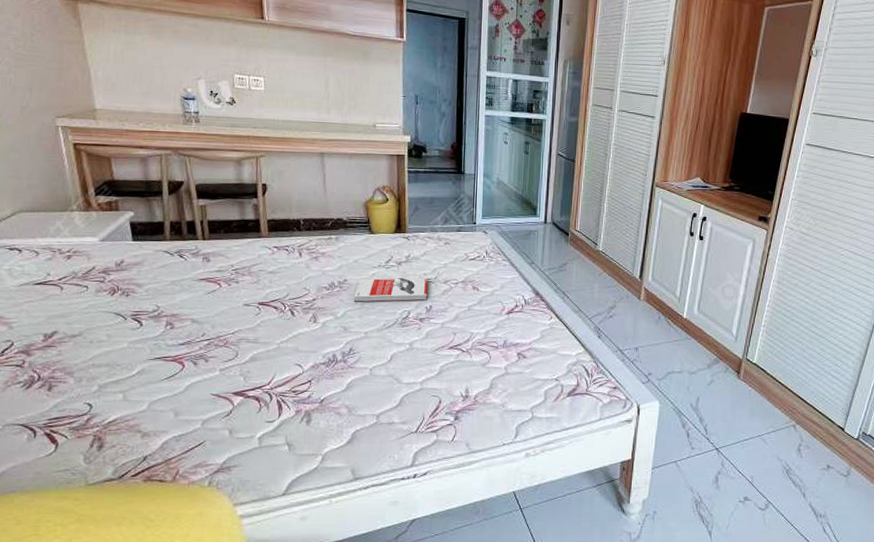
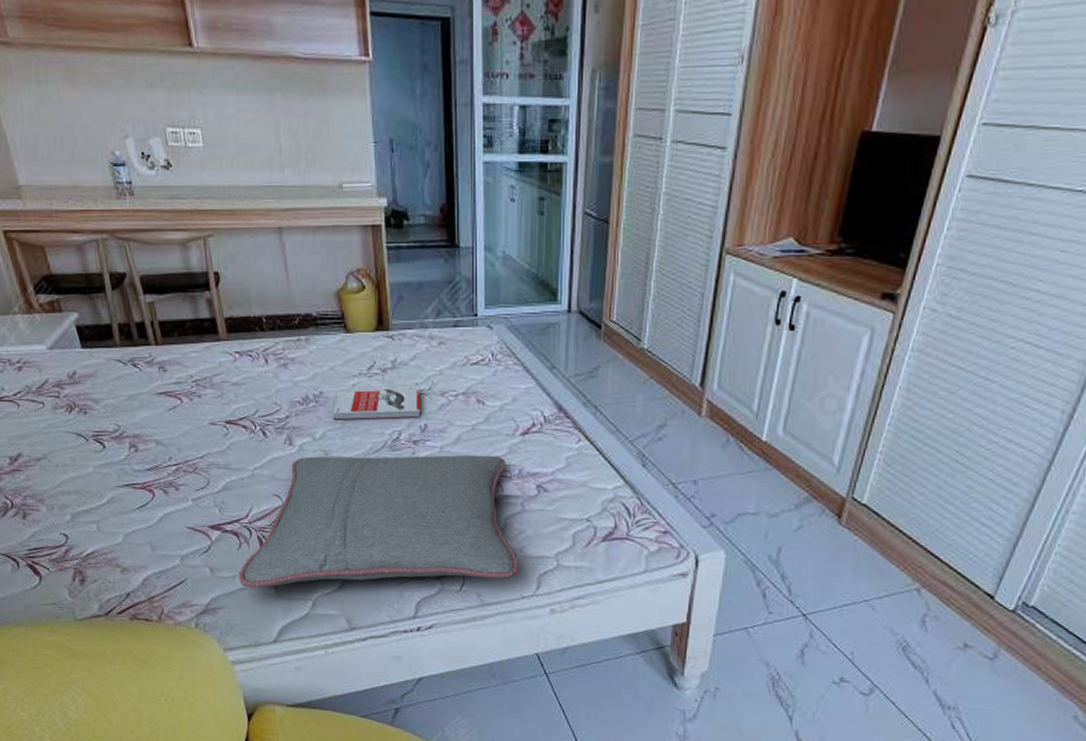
pillow: none [255,329,501,447] -> present [238,454,519,588]

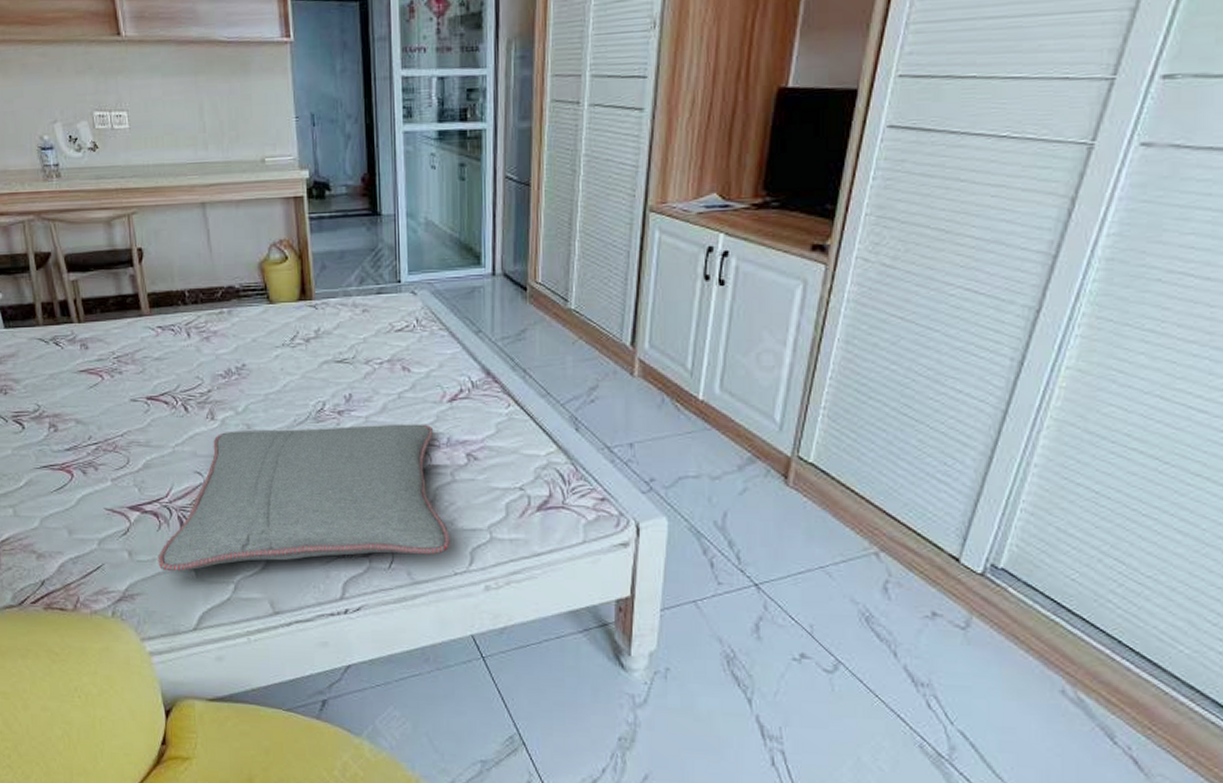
book: present [332,388,421,420] -> none [255,357,345,392]

